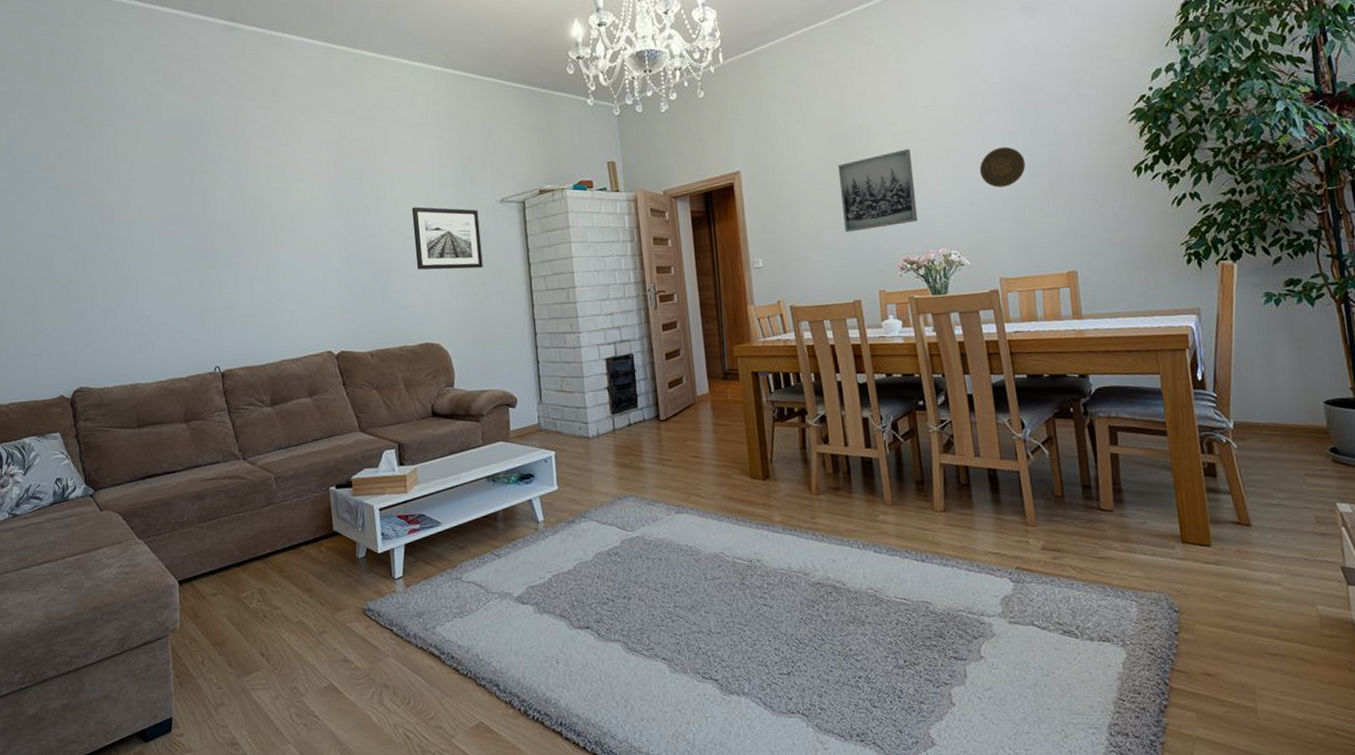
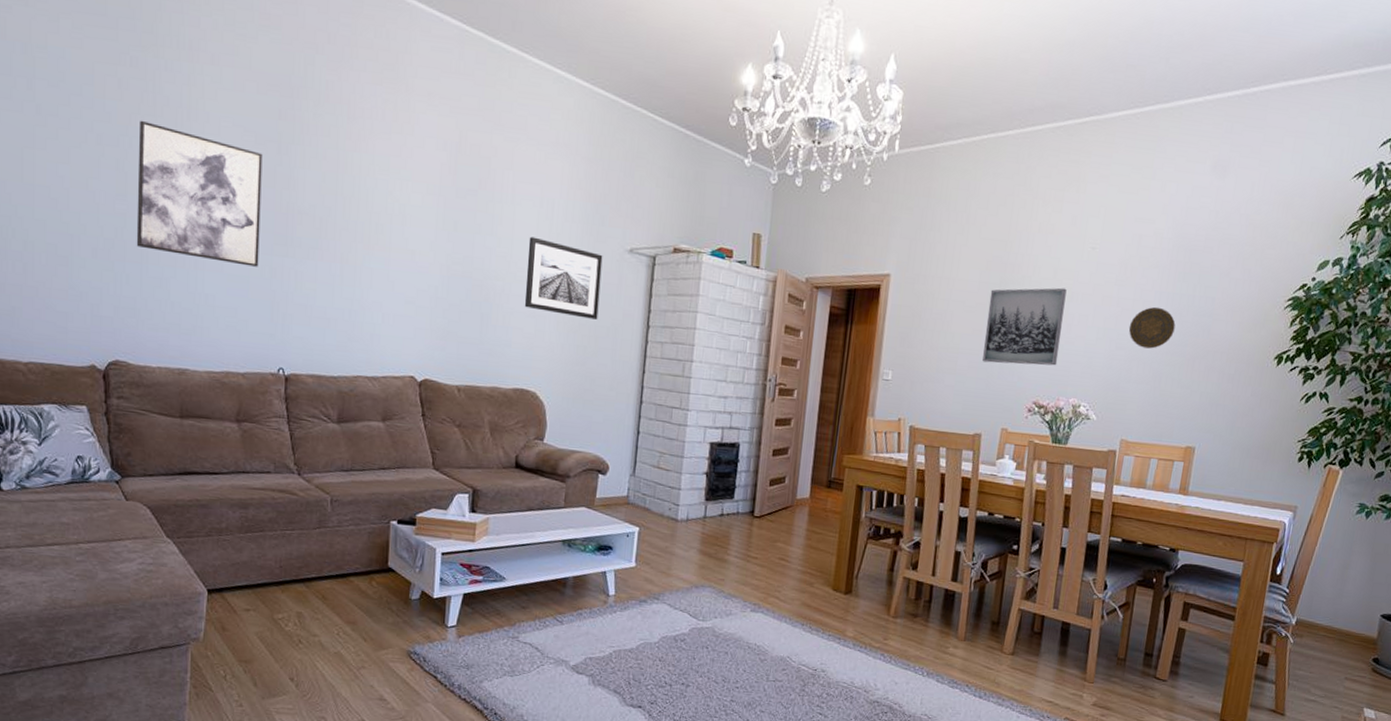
wall art: none [79,181,188,287] -> present [136,120,263,267]

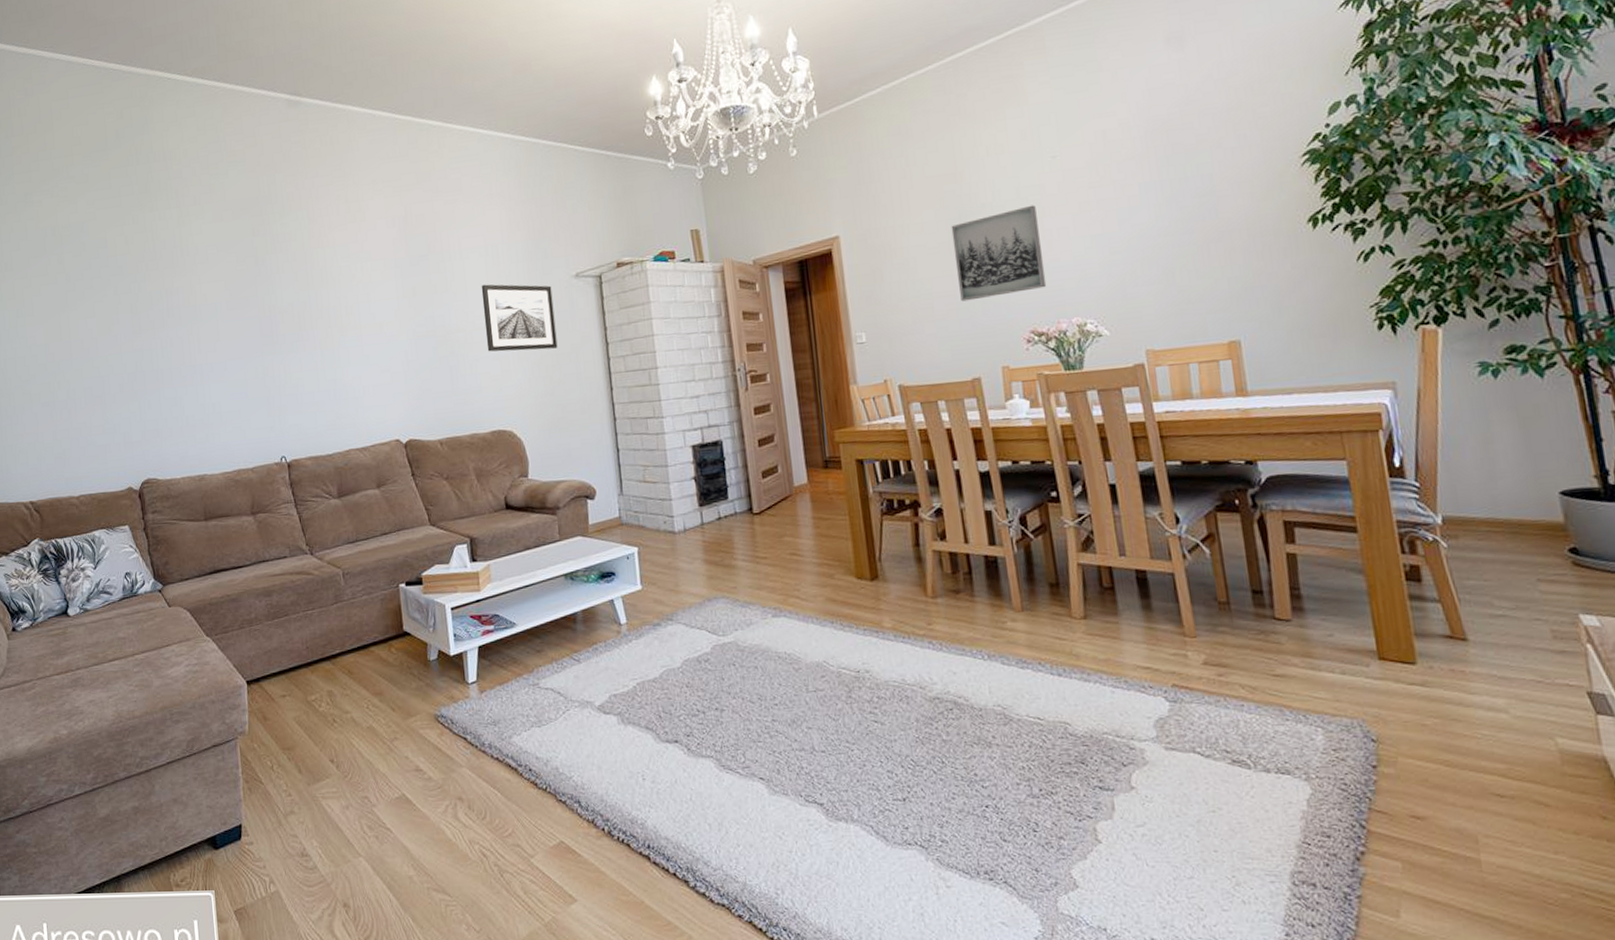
wall art: present [136,120,263,267] -> none [145,266,253,375]
decorative plate: present [1128,306,1176,349] -> none [1118,199,1175,246]

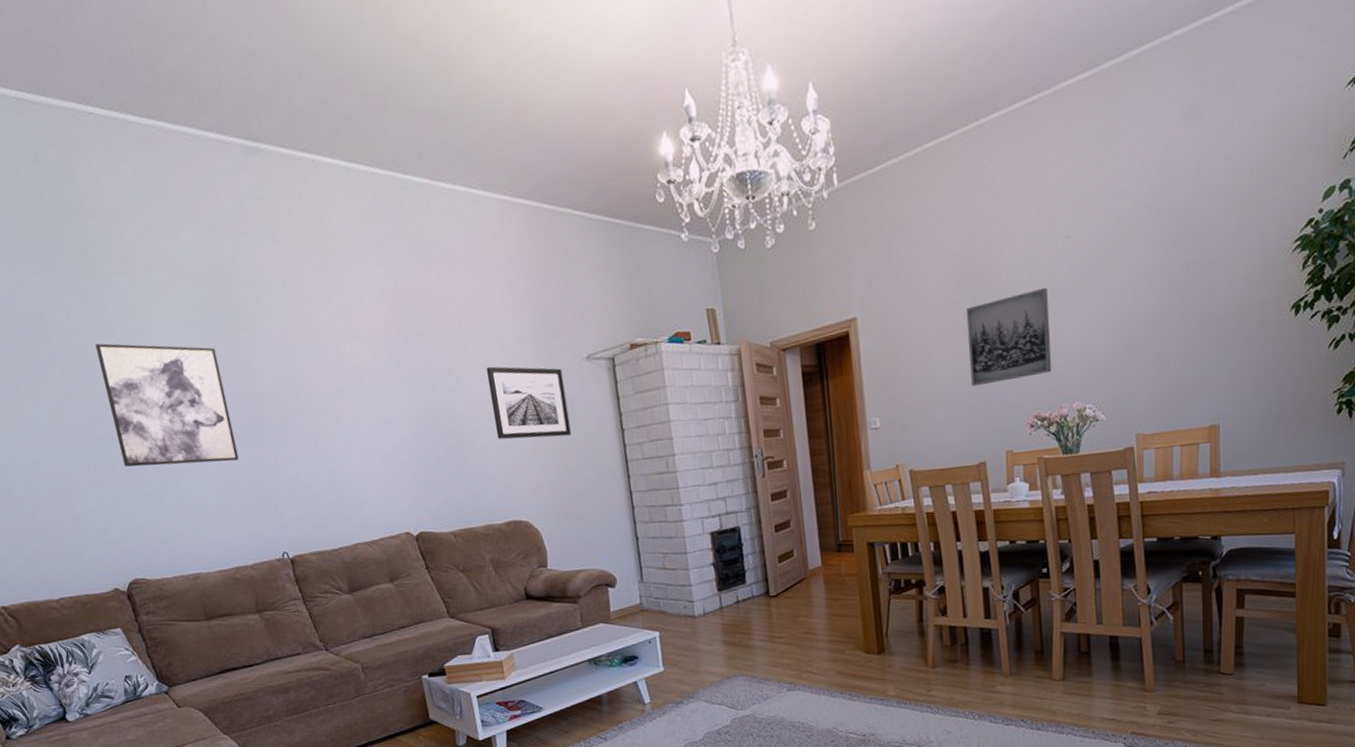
wall art: none [145,266,253,375] -> present [95,343,239,467]

